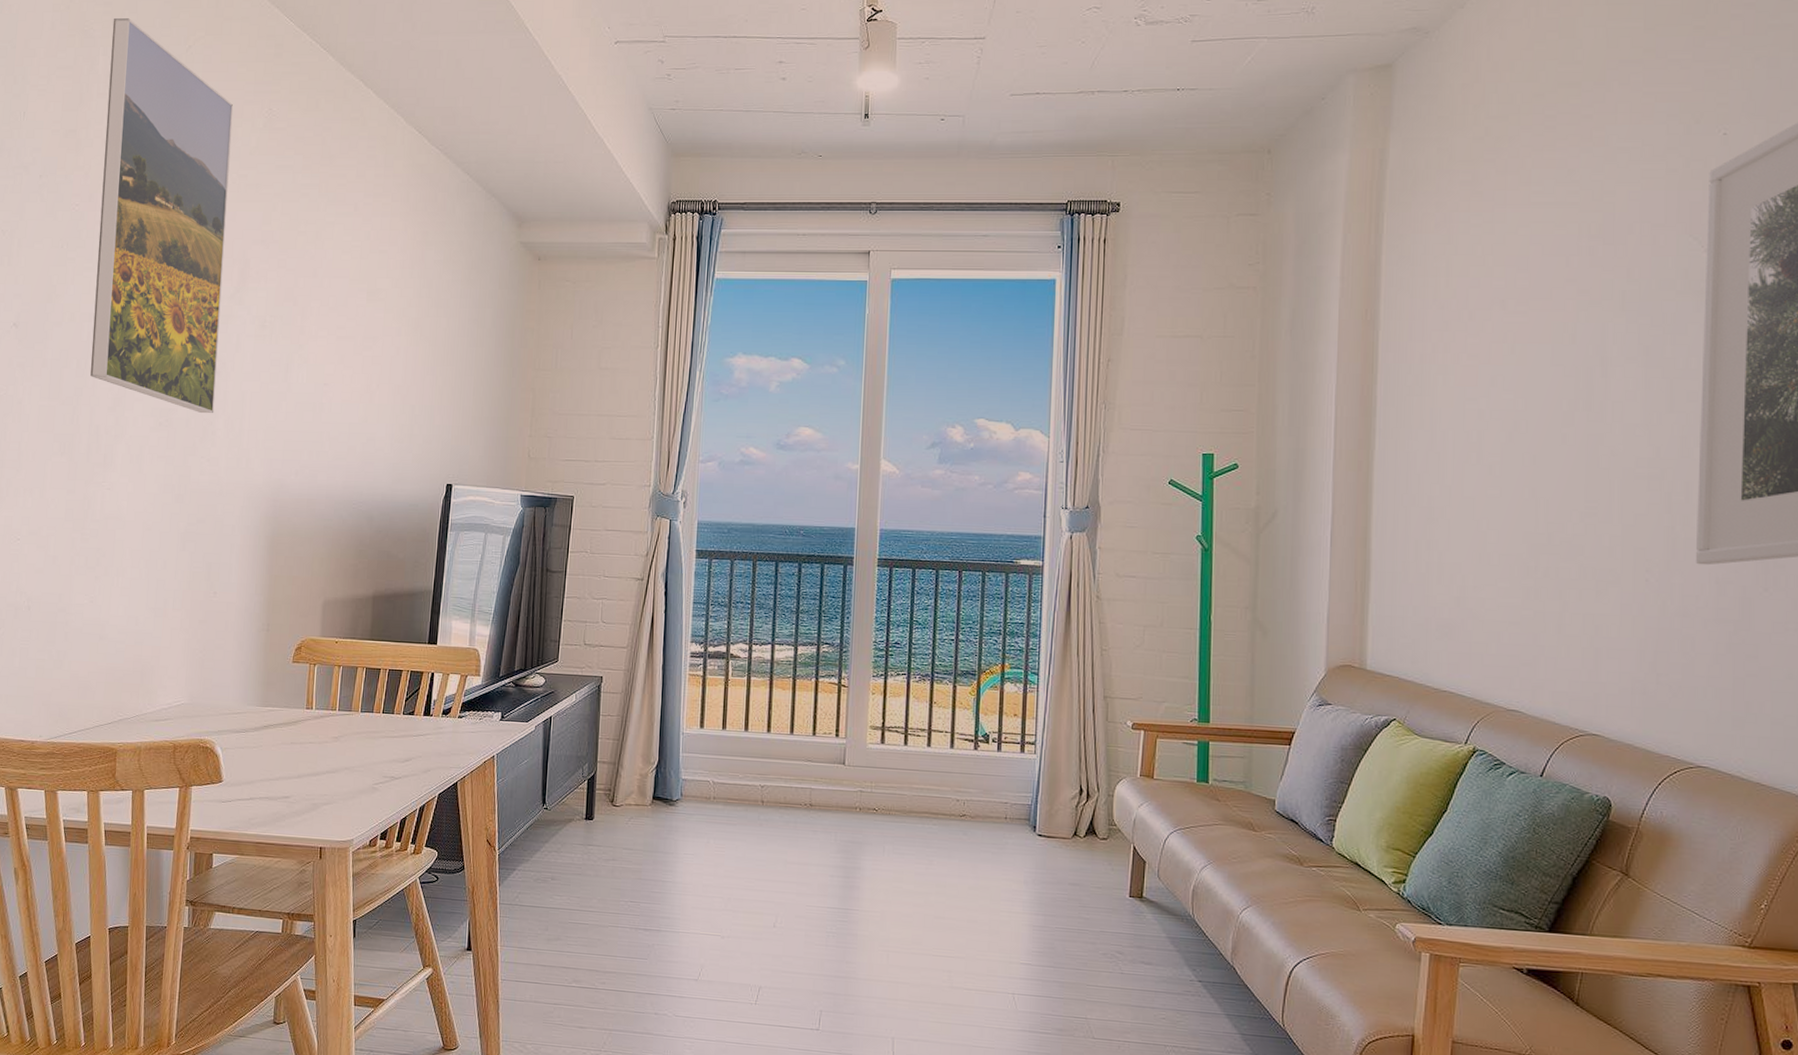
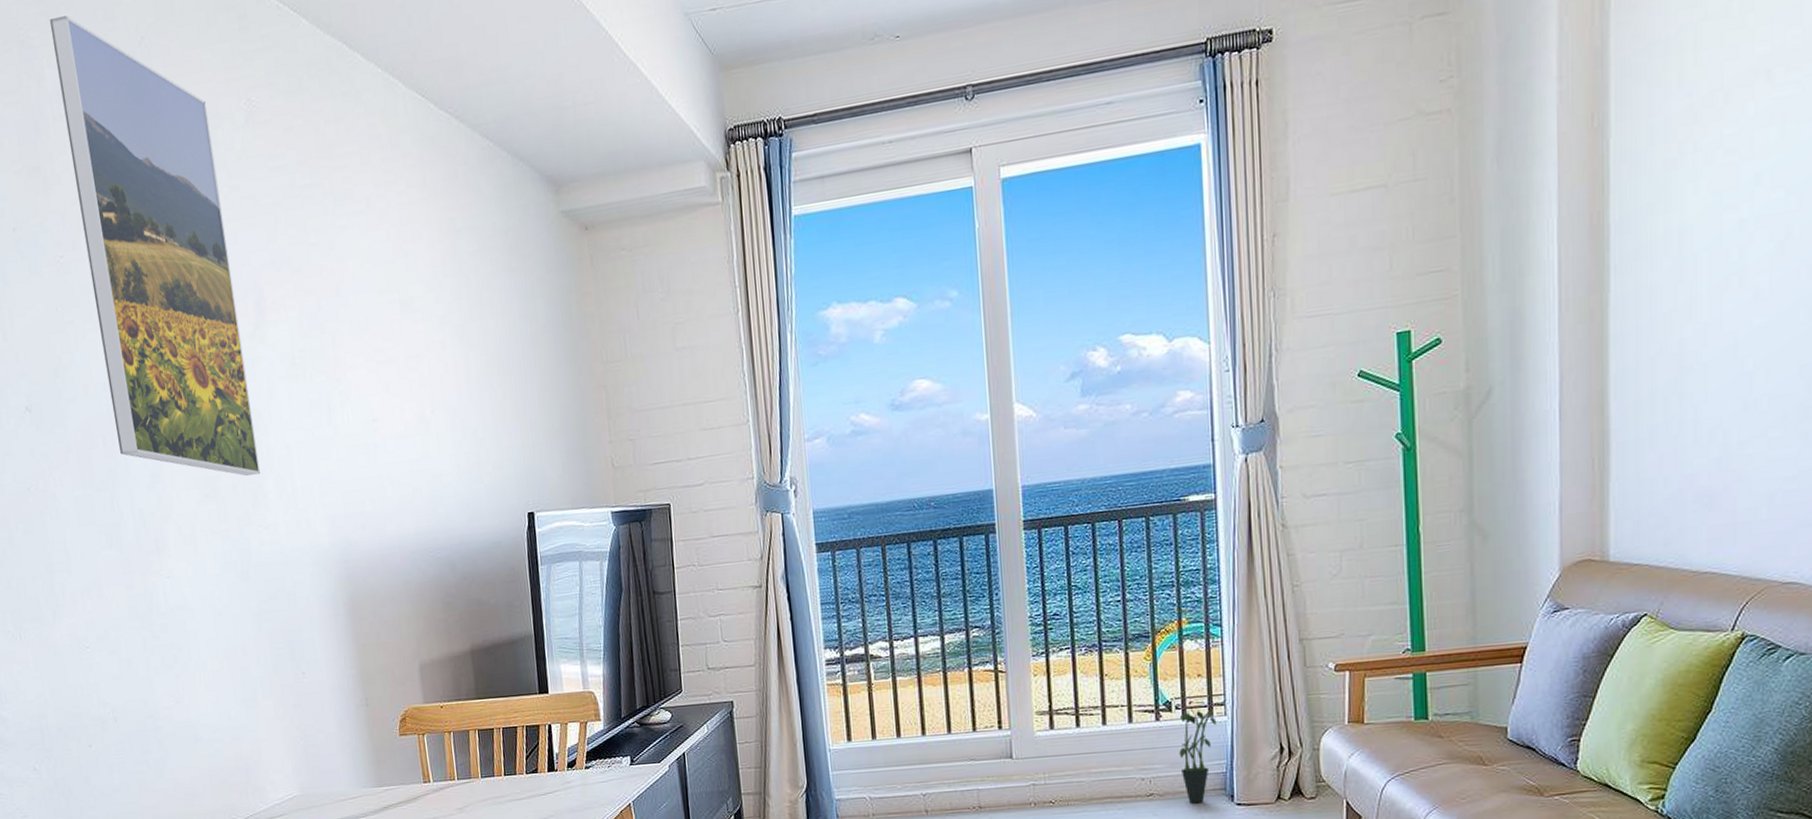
potted plant: none [992,742,1027,830] -> present [1179,706,1217,804]

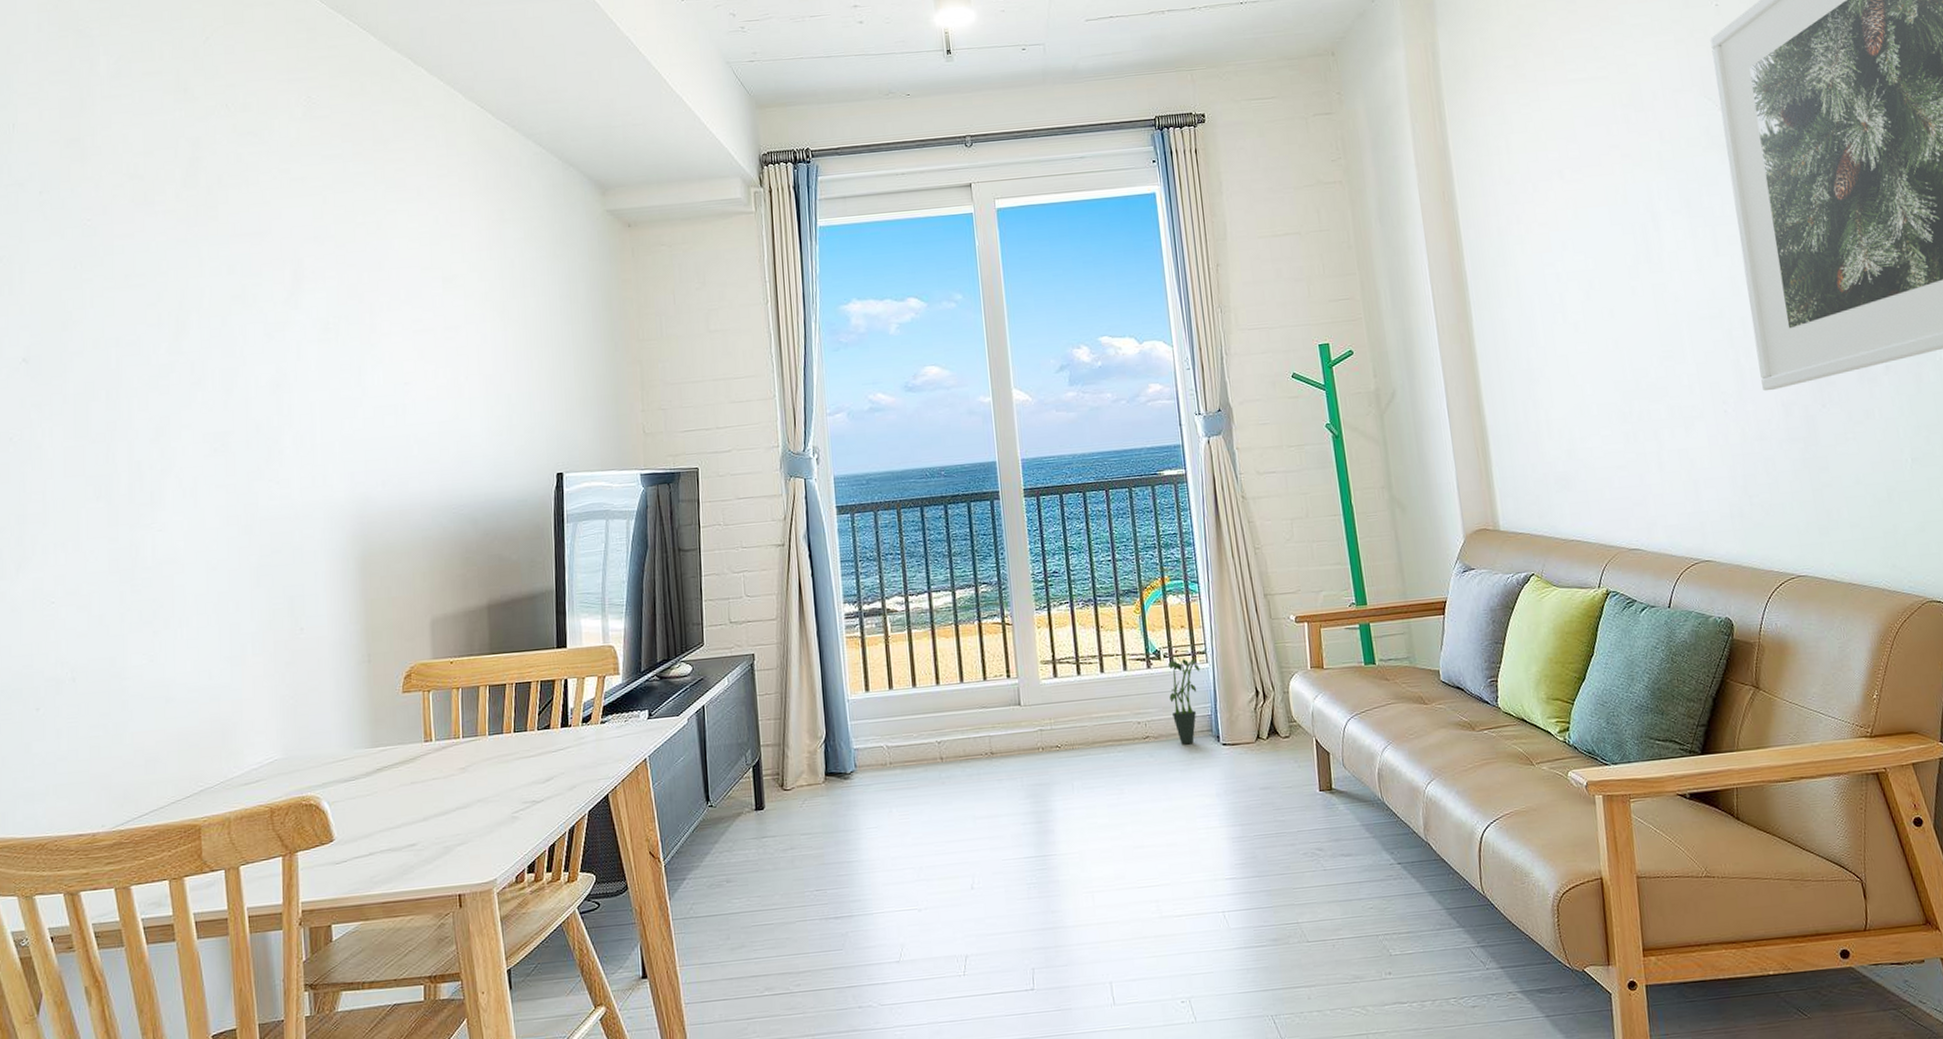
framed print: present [49,15,261,477] -> none [112,13,279,433]

